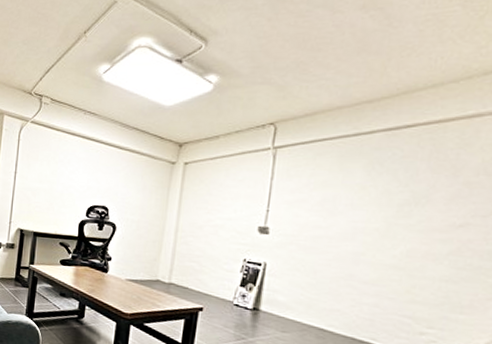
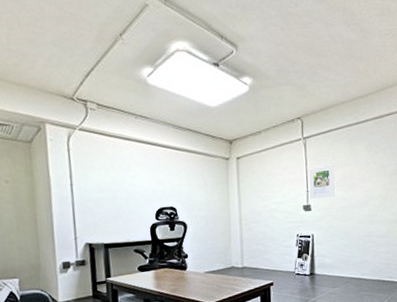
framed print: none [269,182,312,222] -> present [309,164,335,200]

